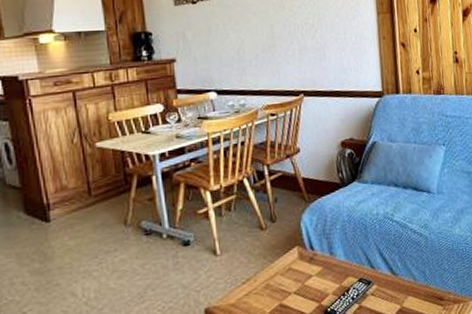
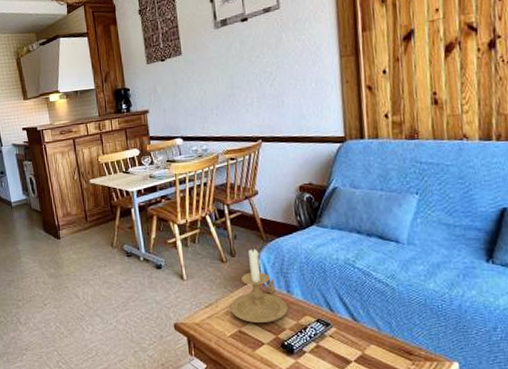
candle holder: none [270,210,331,294] -> present [230,248,288,323]

